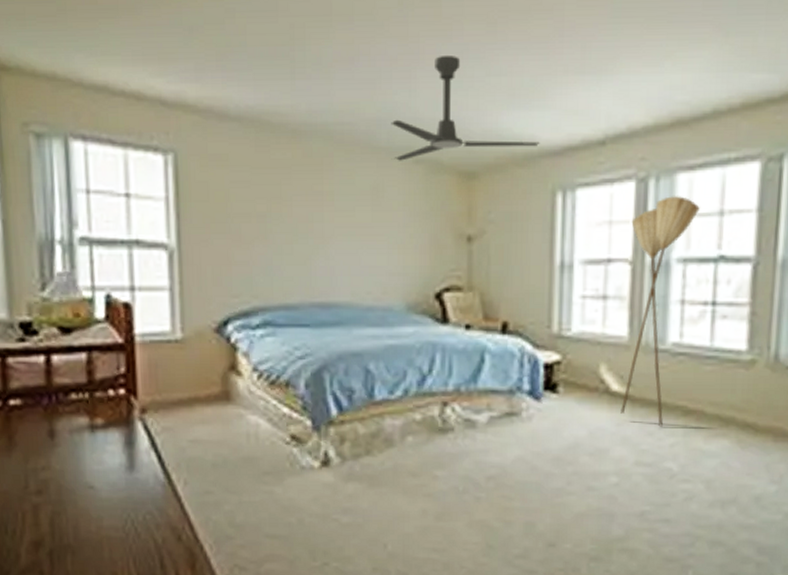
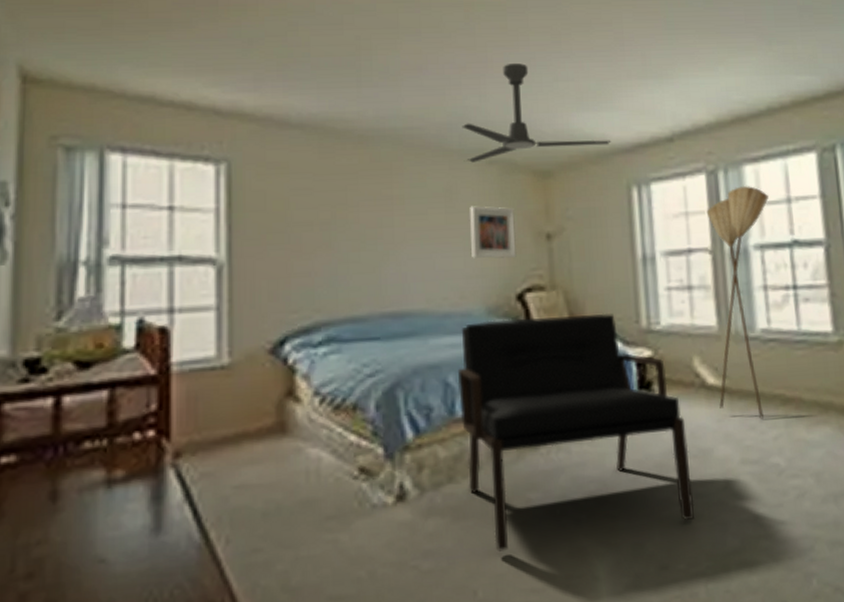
bench: none [377,316,586,516] -> present [457,313,695,552]
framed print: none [395,205,438,259] -> present [470,205,517,260]

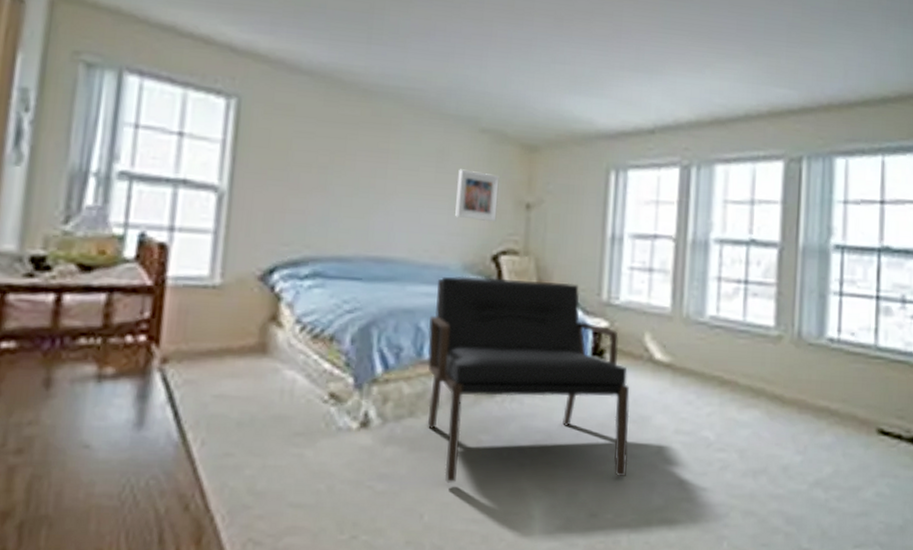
ceiling fan: present [462,62,612,163] -> none [458,40,597,129]
floor lamp: present [706,185,769,419] -> none [663,183,734,396]

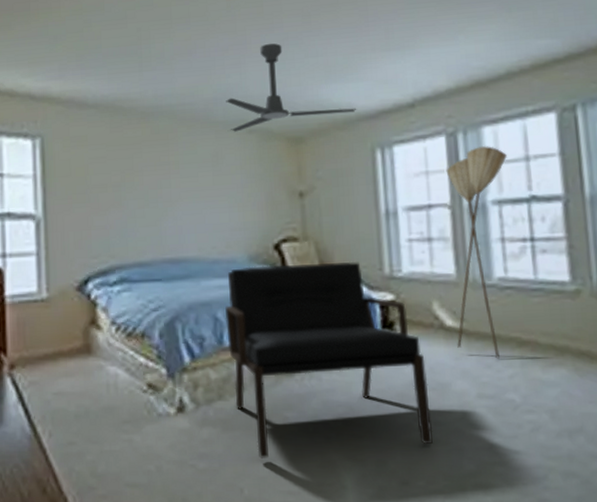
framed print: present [455,169,500,222] -> none [233,168,273,215]
ceiling fan: none [458,40,597,129] -> present [226,43,357,132]
floor lamp: none [663,183,734,396] -> present [446,145,507,359]

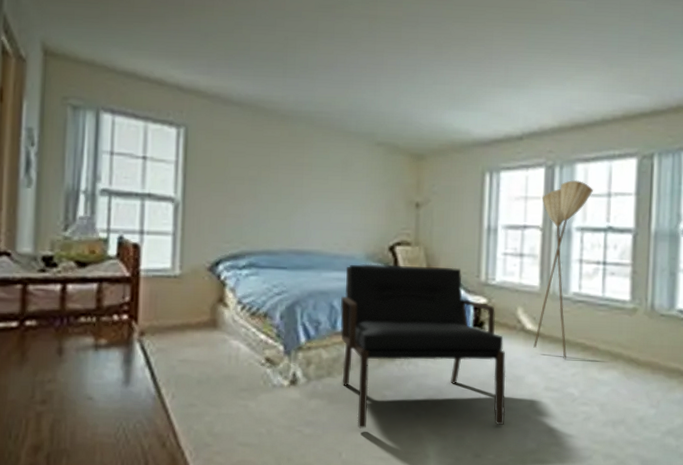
ceiling fan: present [226,43,357,132] -> none [358,66,474,143]

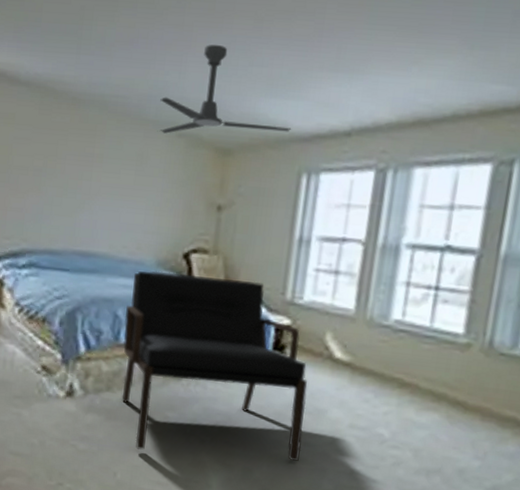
ceiling fan: none [358,66,474,143] -> present [157,44,292,134]
floor lamp: present [533,179,593,359] -> none [341,186,432,396]

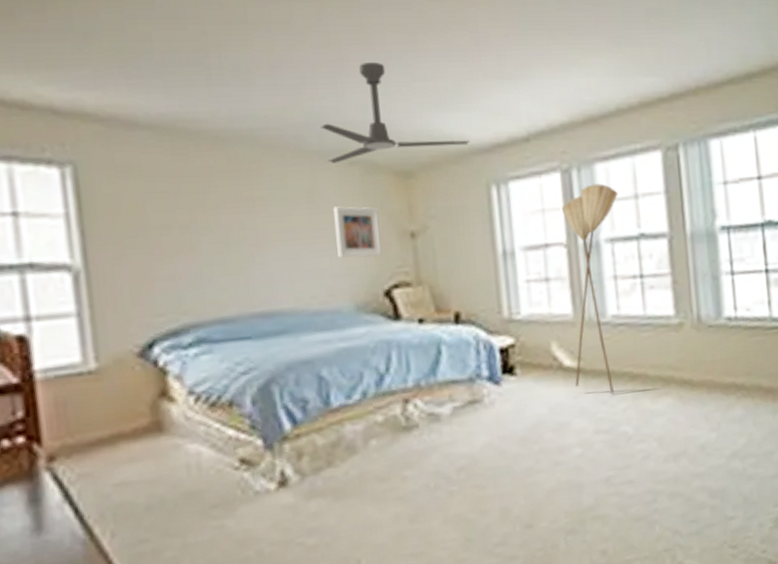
bench: present [121,270,308,462] -> none [331,305,554,524]
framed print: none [151,172,194,222] -> present [333,206,382,259]
floor lamp: none [341,186,432,396] -> present [561,182,618,394]

